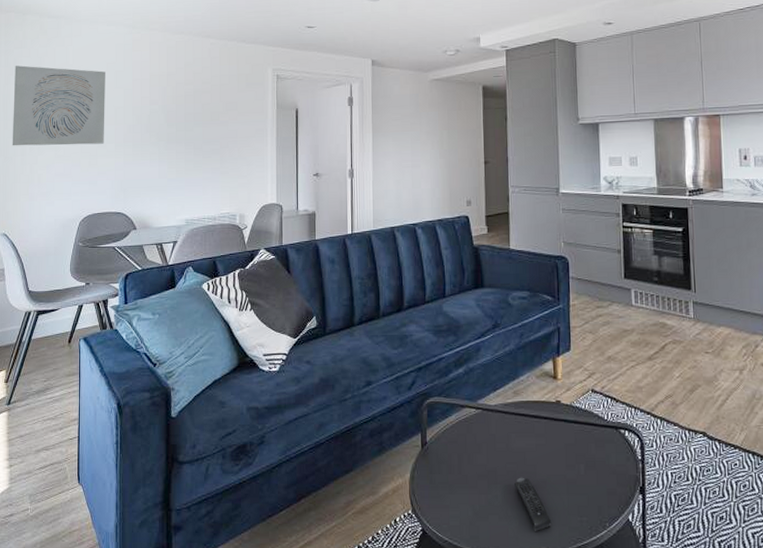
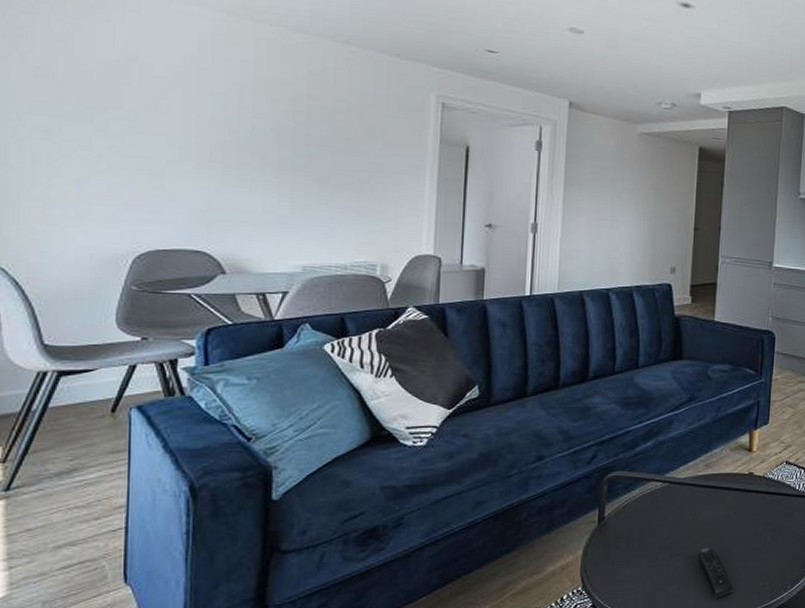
wall art: present [12,65,105,146] -> none [14,38,181,161]

